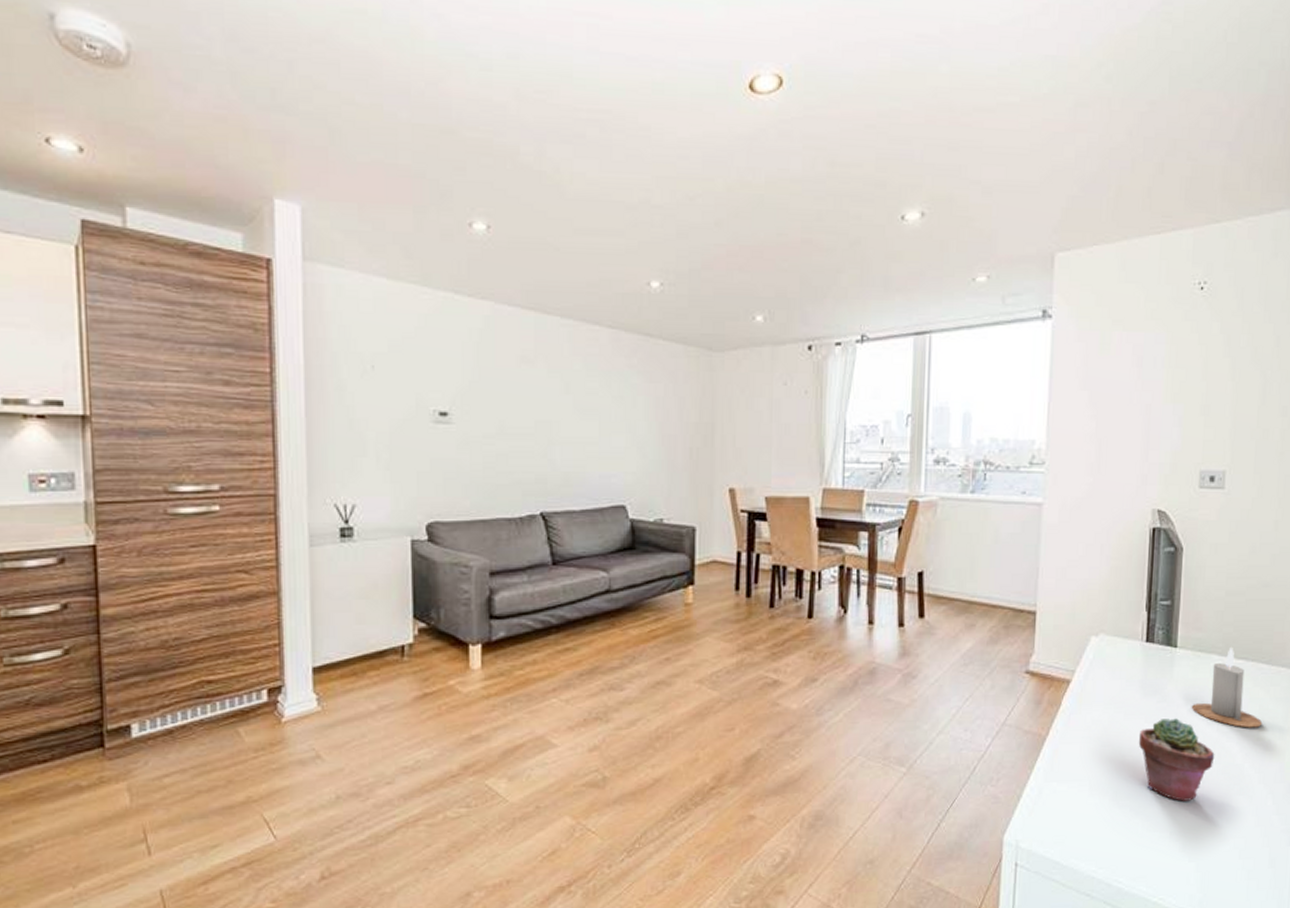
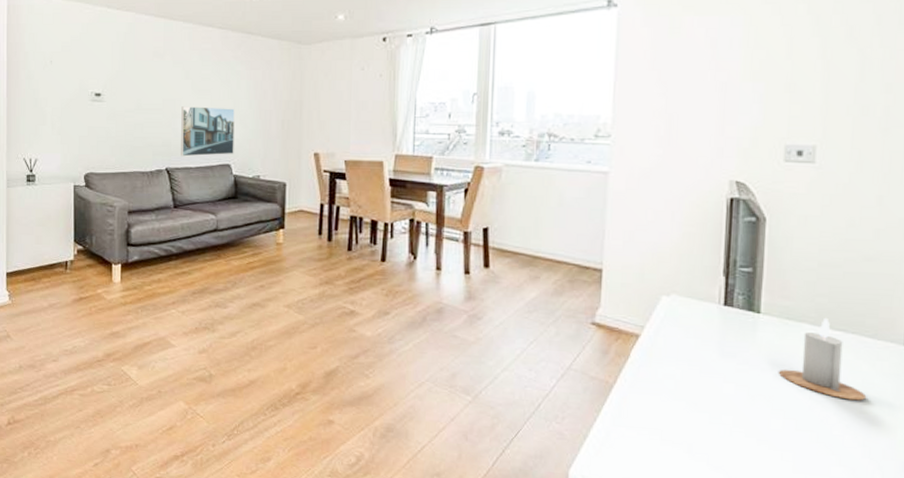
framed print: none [560,430,630,497] -> present [181,106,235,157]
potted succulent: present [1138,718,1215,801] -> none [716,380,808,464]

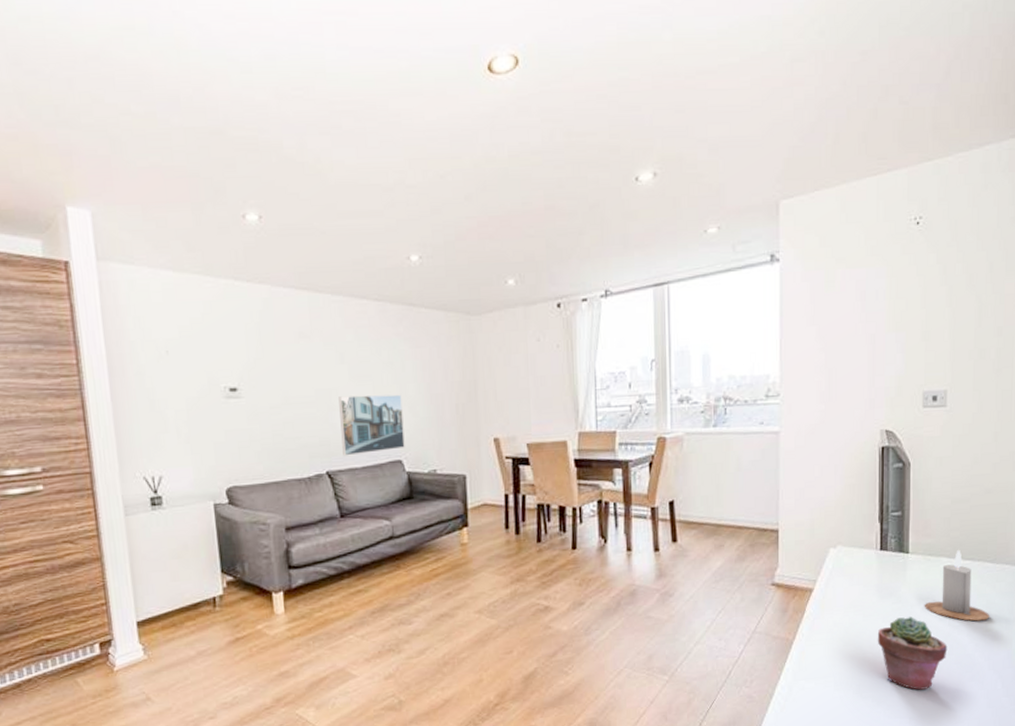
potted succulent: none [716,380,808,464] -> present [877,617,948,690]

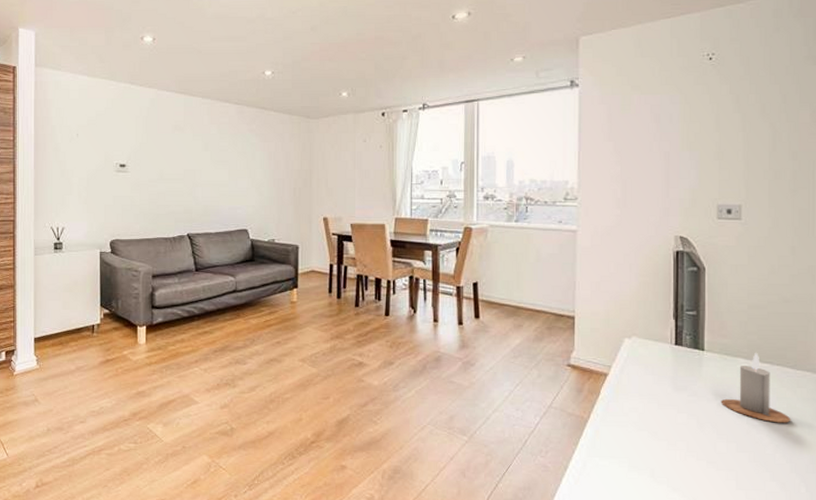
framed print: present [339,394,405,456] -> none [201,176,251,223]
potted succulent: present [877,617,948,690] -> none [672,410,746,483]

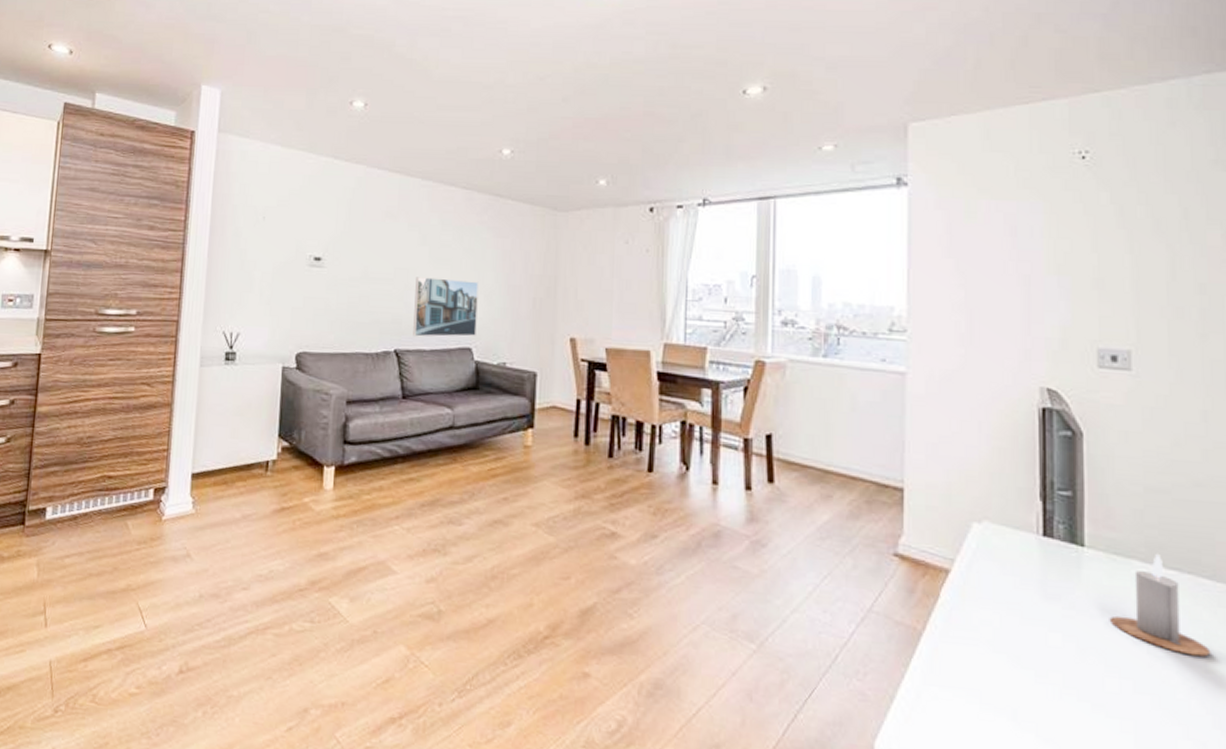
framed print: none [201,176,251,223] -> present [413,277,479,337]

